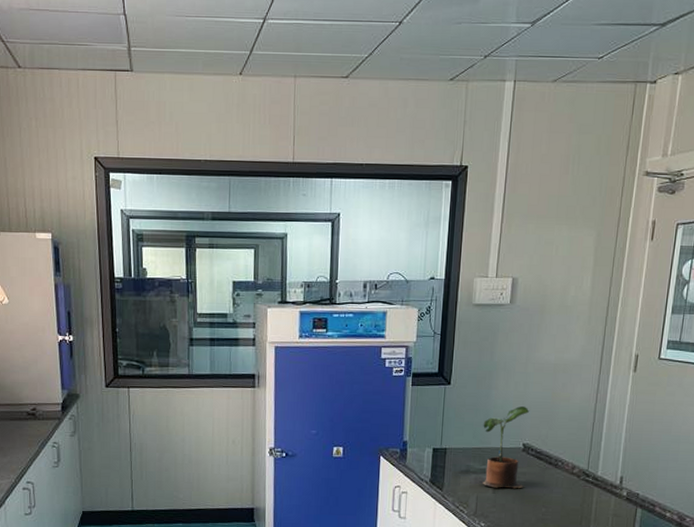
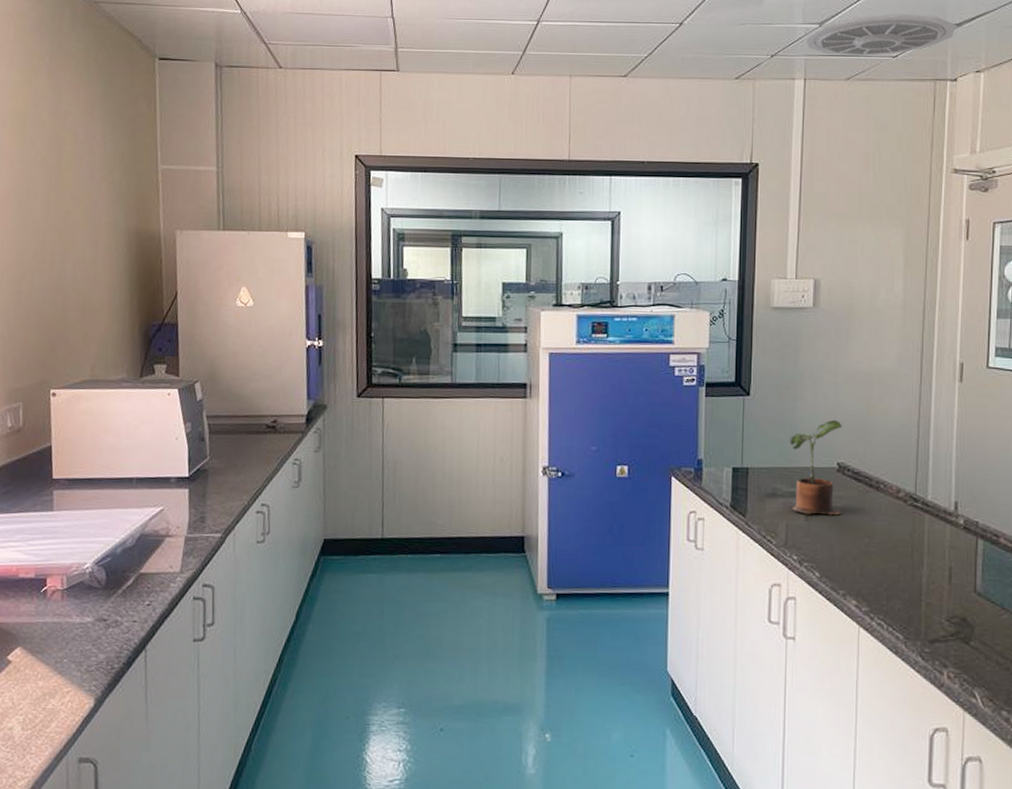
ceiling vent: none [517,13,660,57] -> present [805,13,956,56]

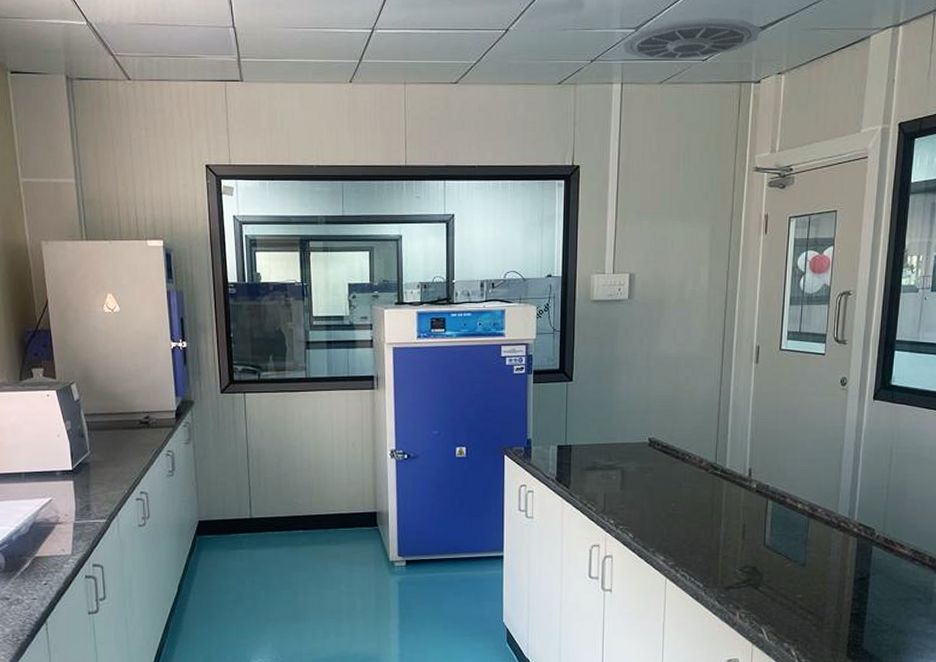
potted plant: present [789,420,843,515] -> none [607,401,654,484]

